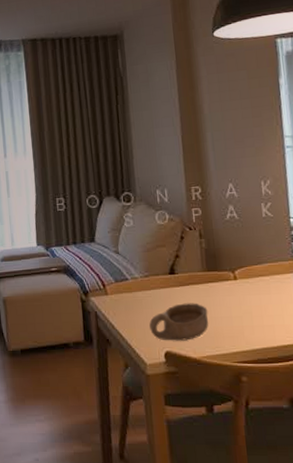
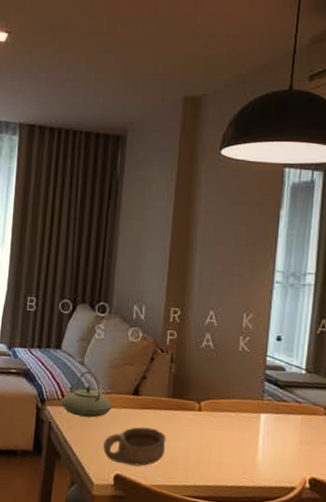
teapot: none [103,258,153,302] -> present [61,371,114,418]

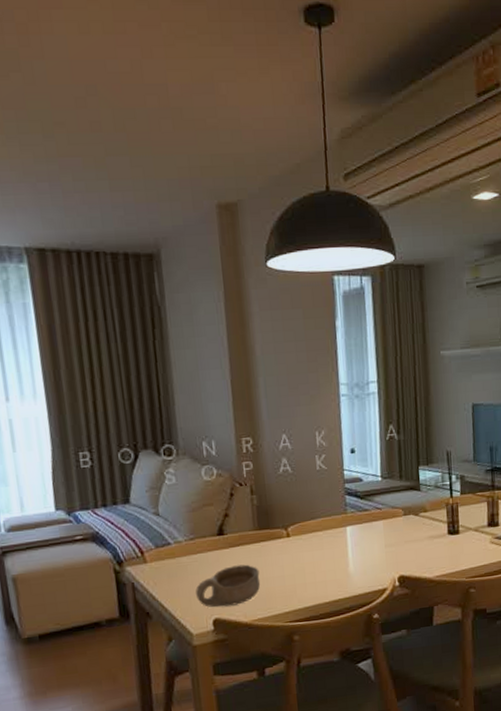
teapot: present [61,371,114,418] -> none [141,520,200,570]

